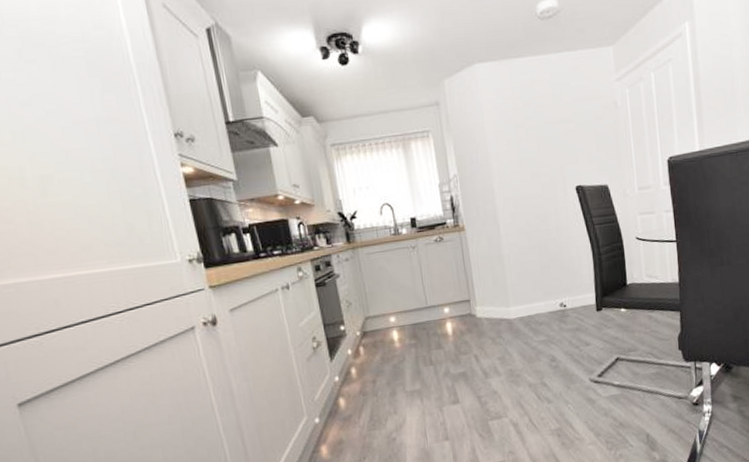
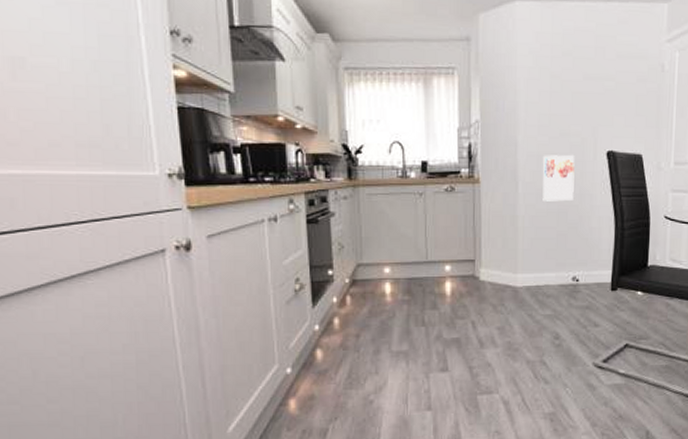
wall art: none [518,193,551,239] -> present [542,154,575,202]

